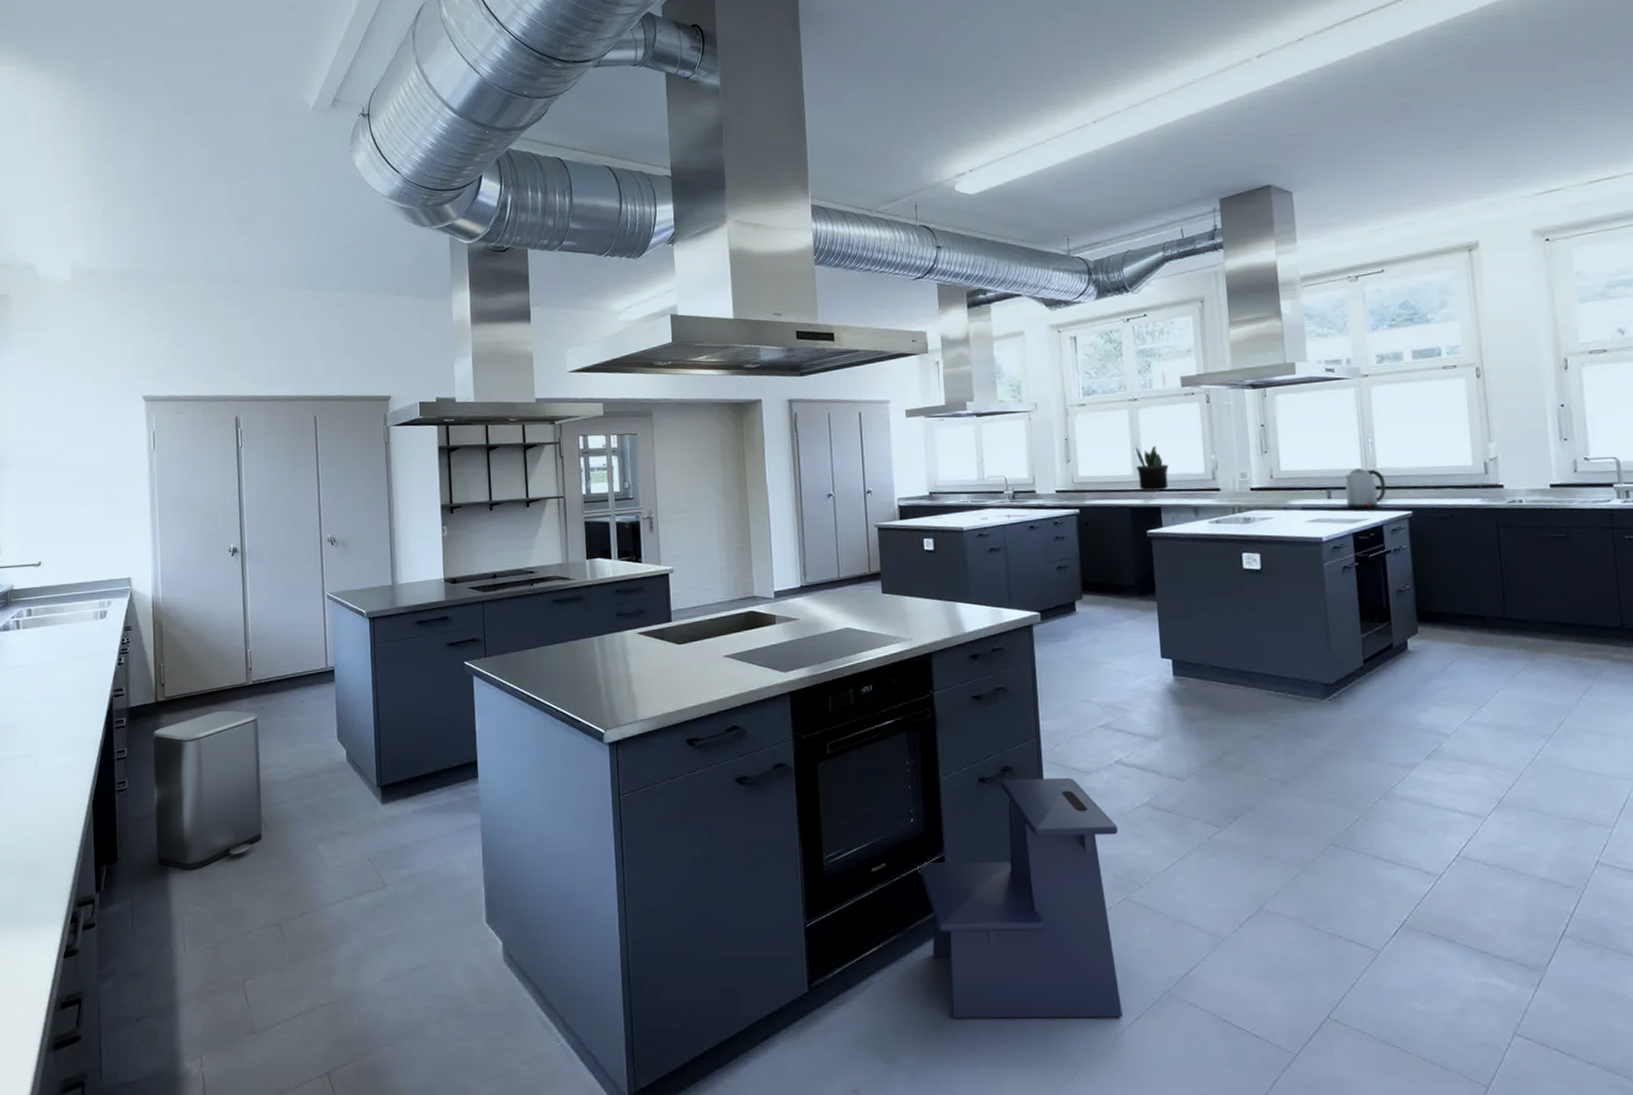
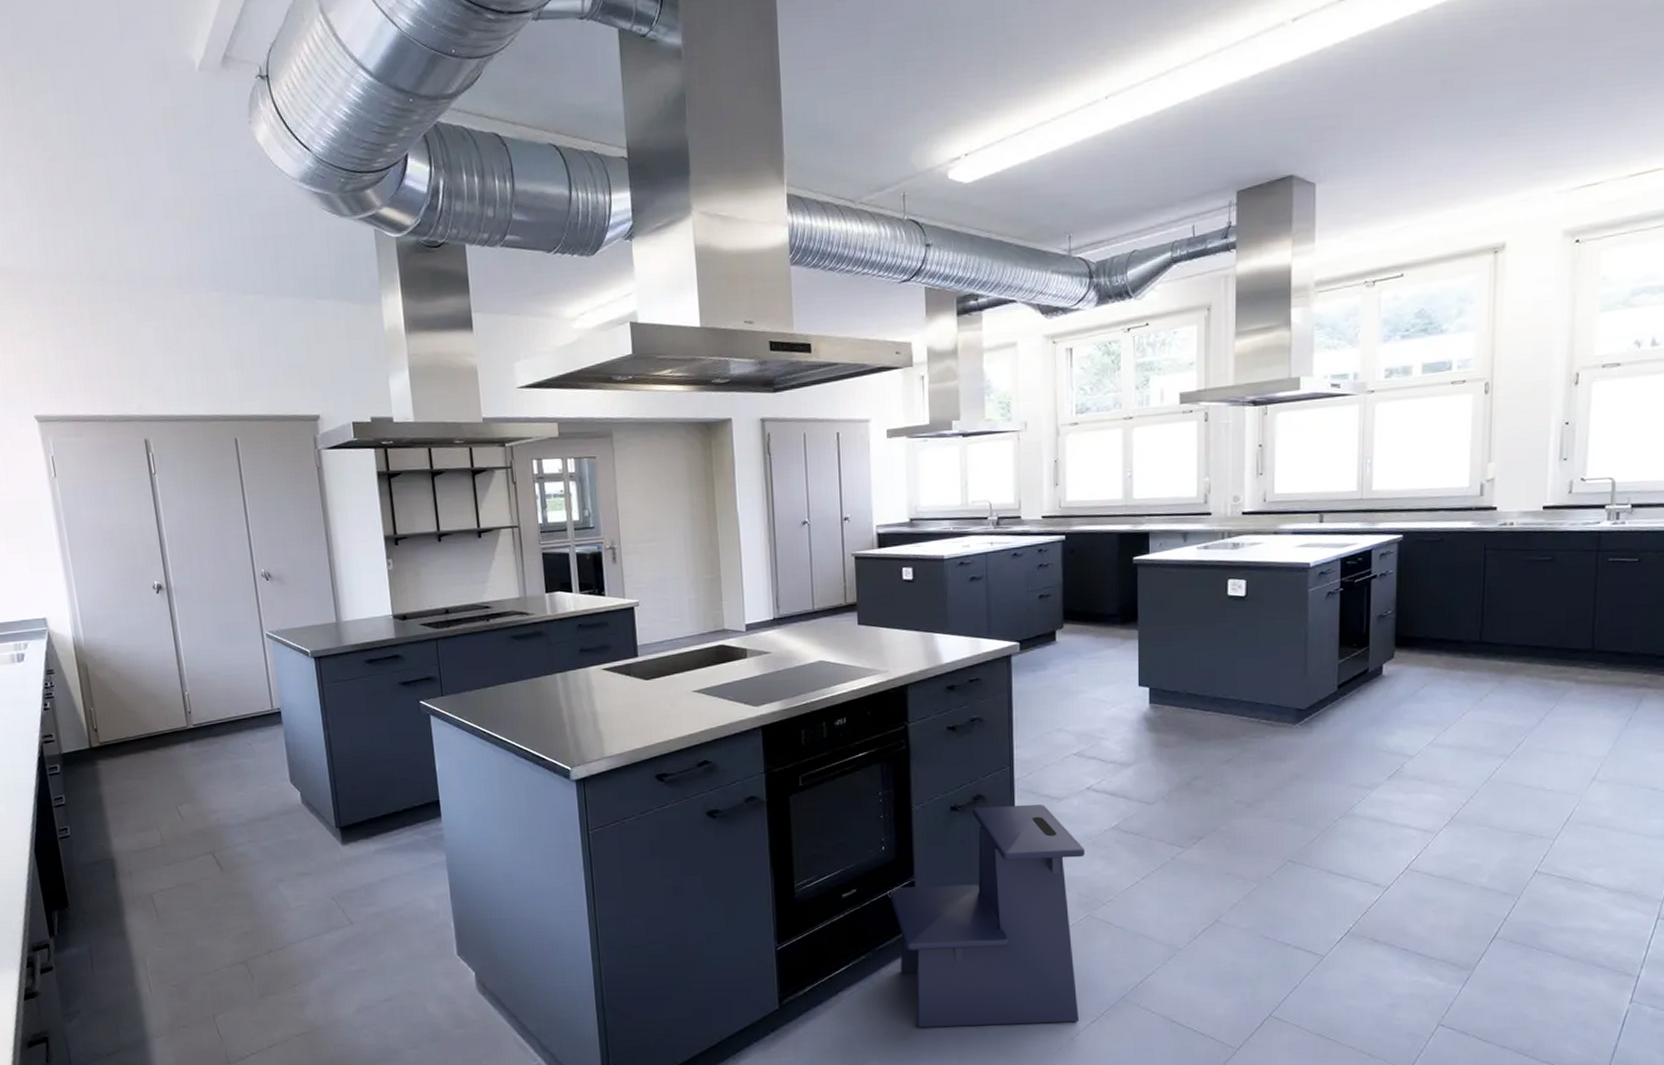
pedal bin: present [152,710,263,870] -> none [90,754,219,913]
planter: present [1135,446,1169,491] -> none [1127,468,1160,516]
kettle: present [1345,468,1386,509] -> none [1338,490,1379,533]

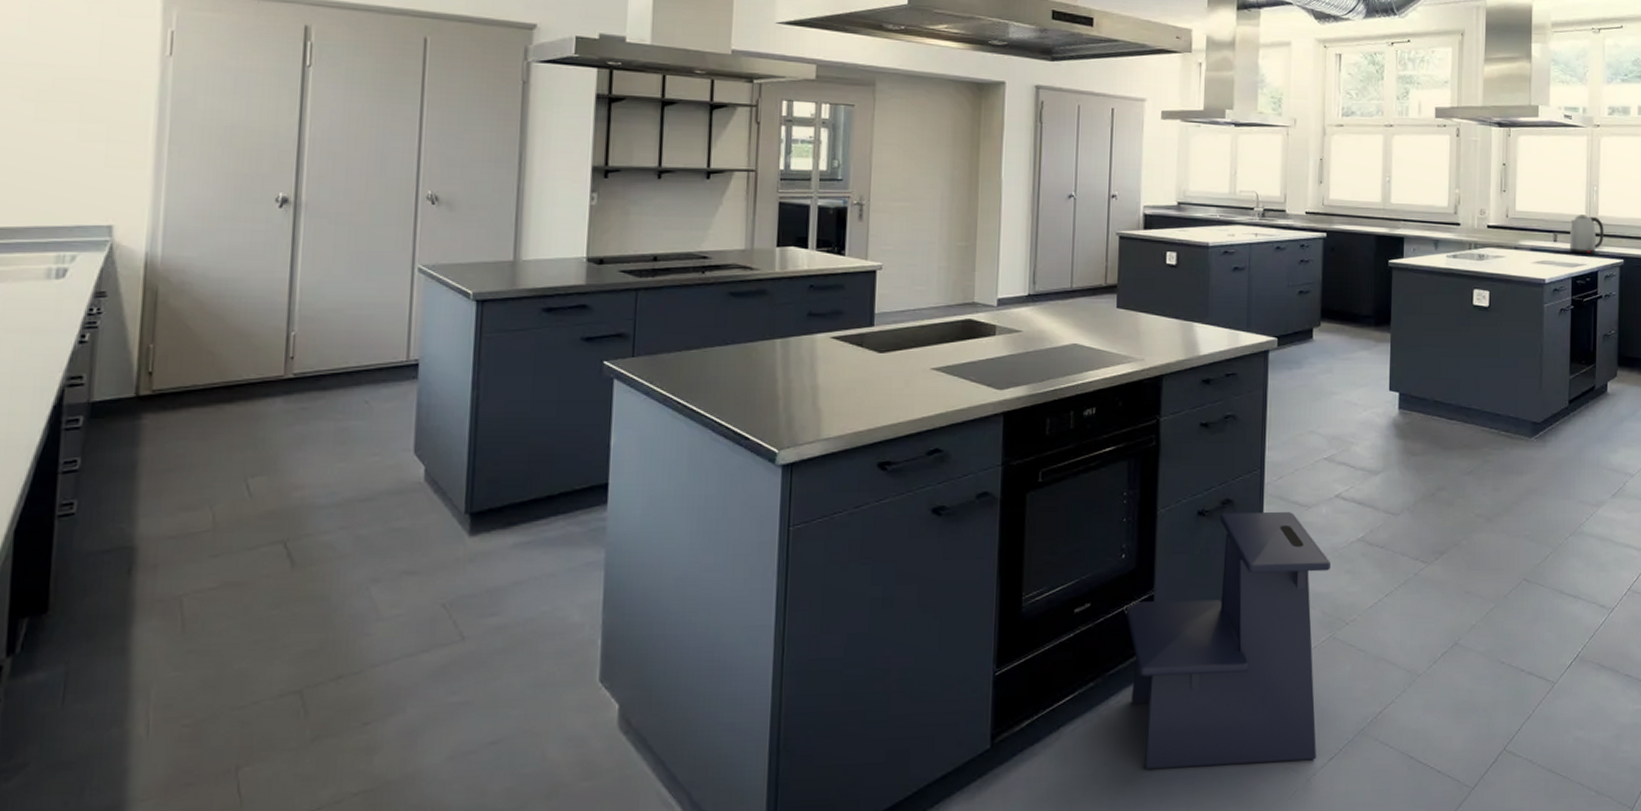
kettle: none [1338,490,1379,533] -> present [1570,214,1604,254]

